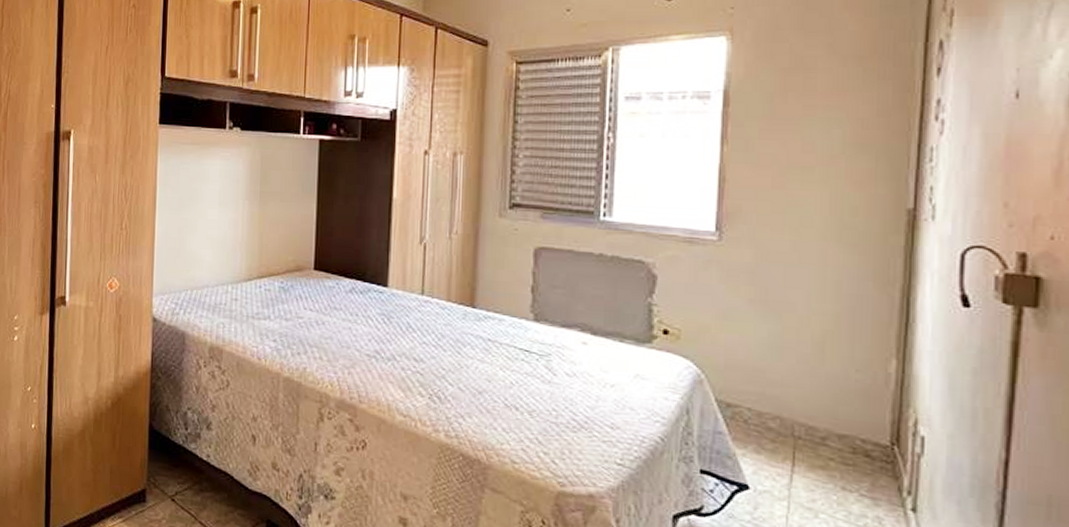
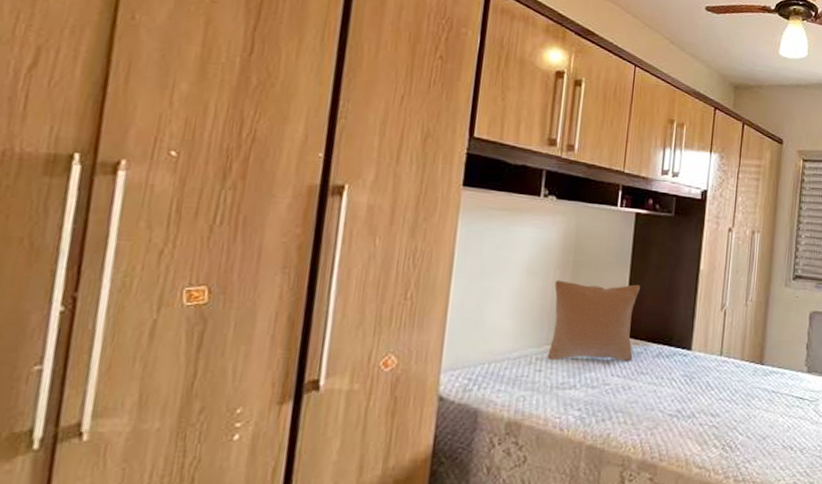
pillow: none [242,211,329,295] -> present [547,280,641,361]

